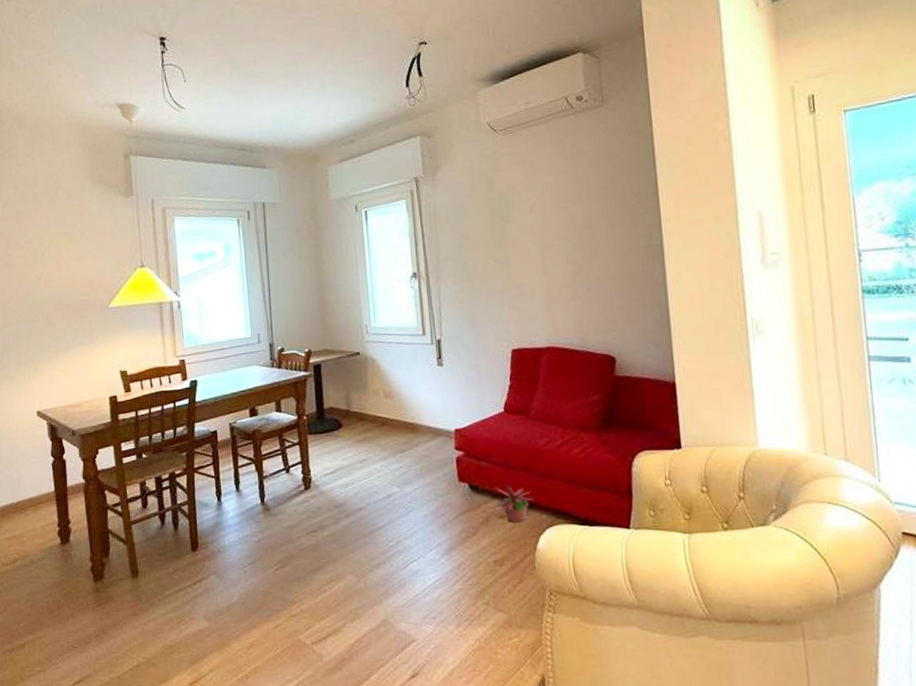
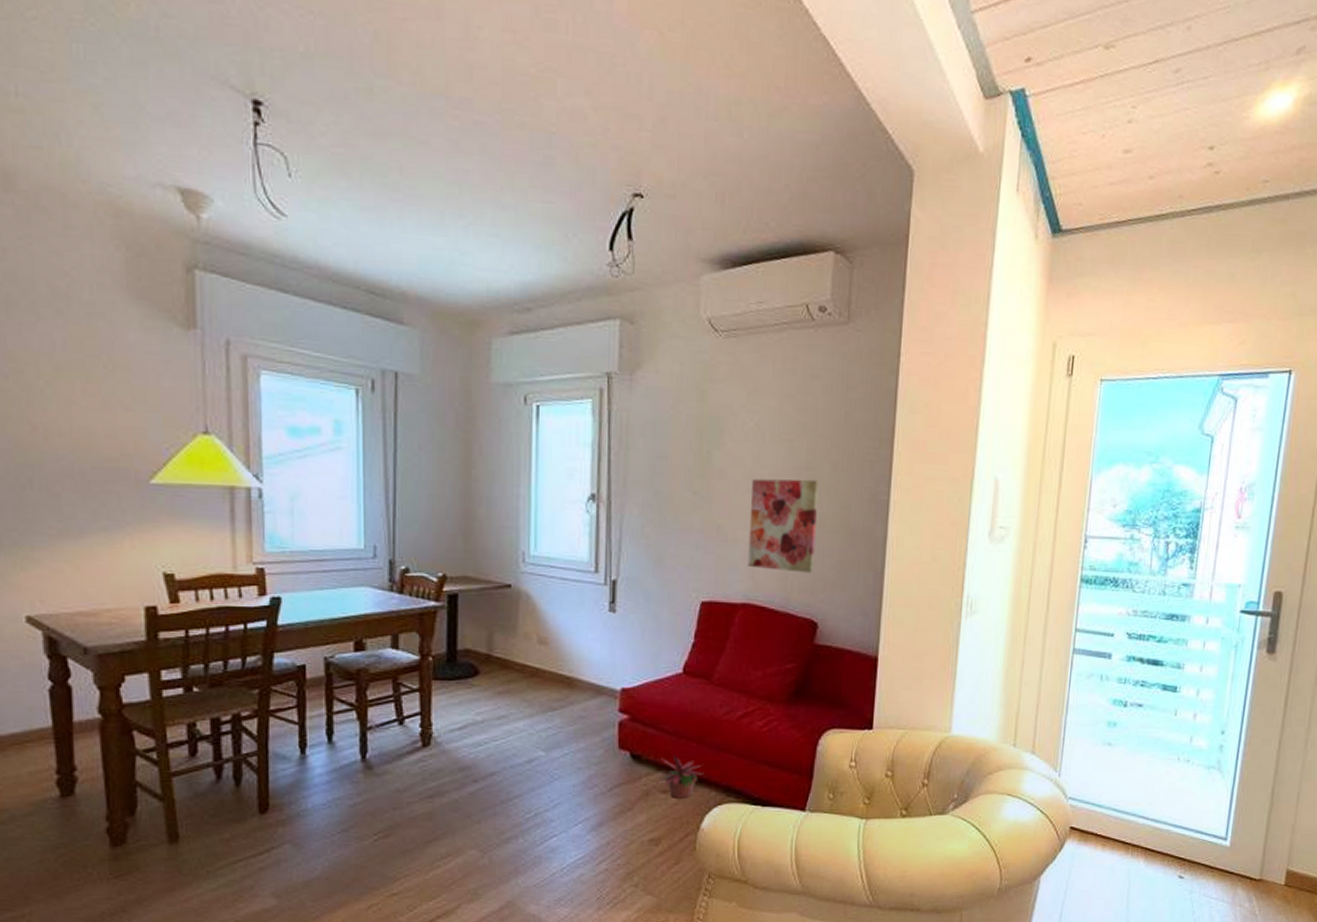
wall art: none [541,235,605,316] -> present [747,478,820,573]

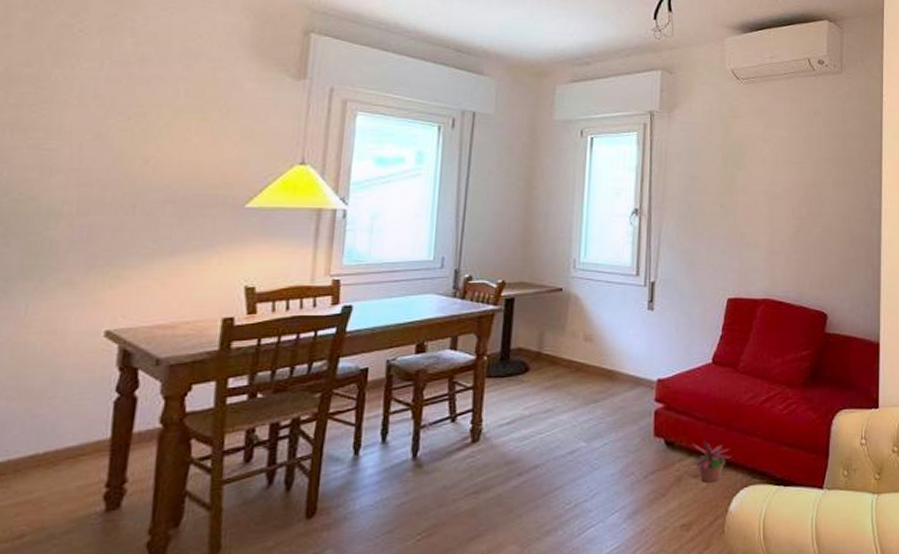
wall art: present [747,478,820,573] -> none [767,193,824,271]

